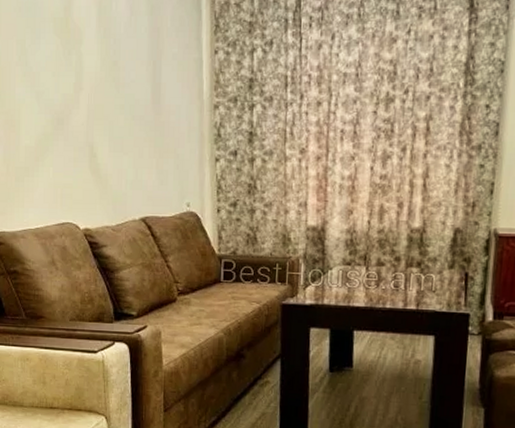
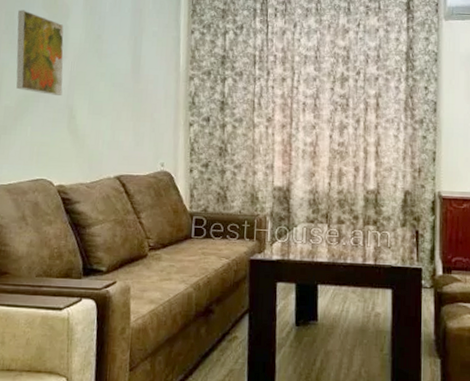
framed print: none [29,37,81,132] -> present [16,10,64,95]

